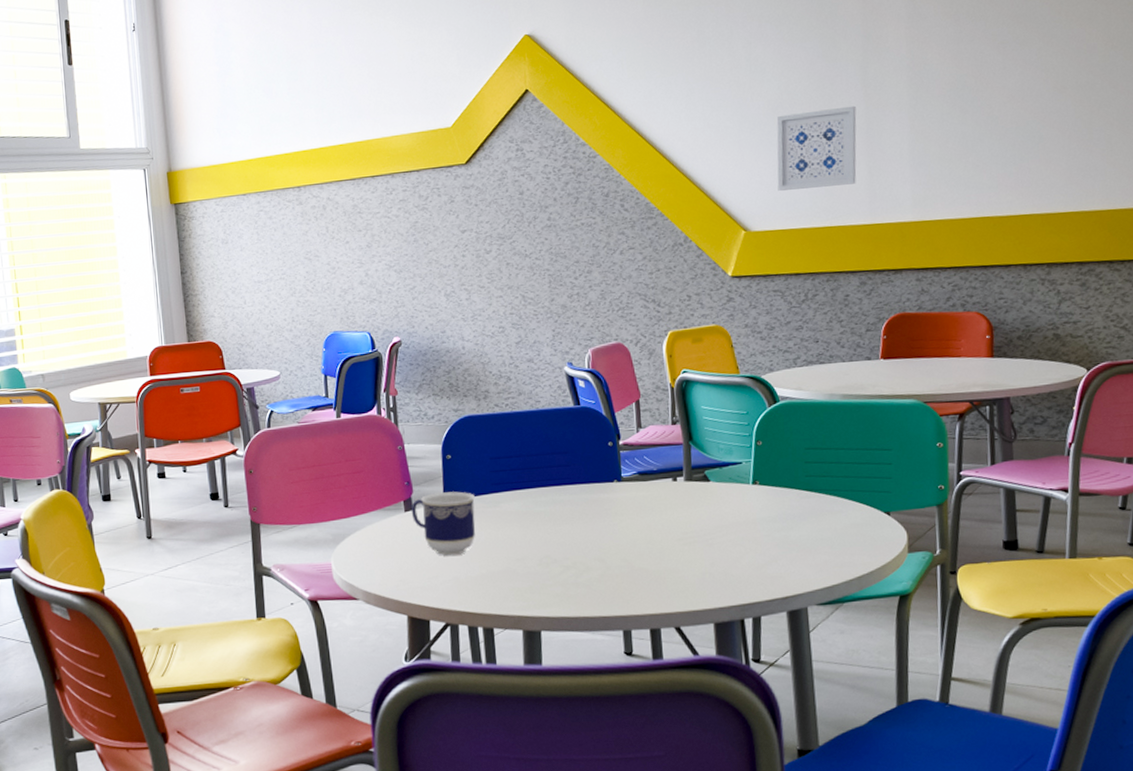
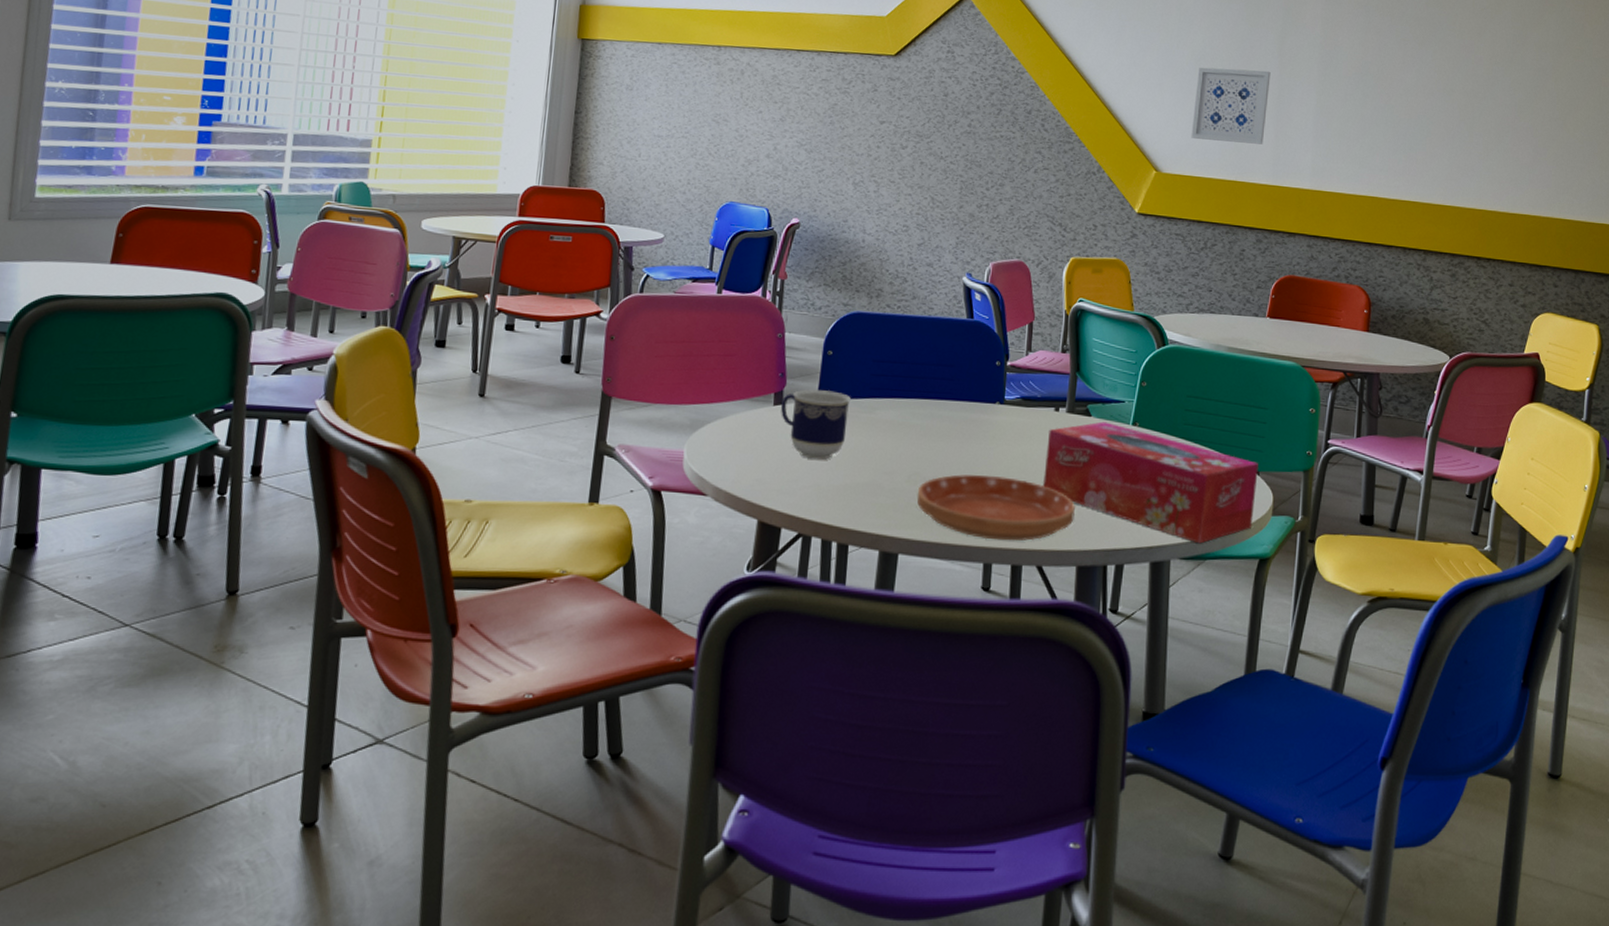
saucer: none [550,549,706,608] -> present [916,474,1075,541]
tissue box: none [669,484,889,589] -> present [1043,421,1258,544]

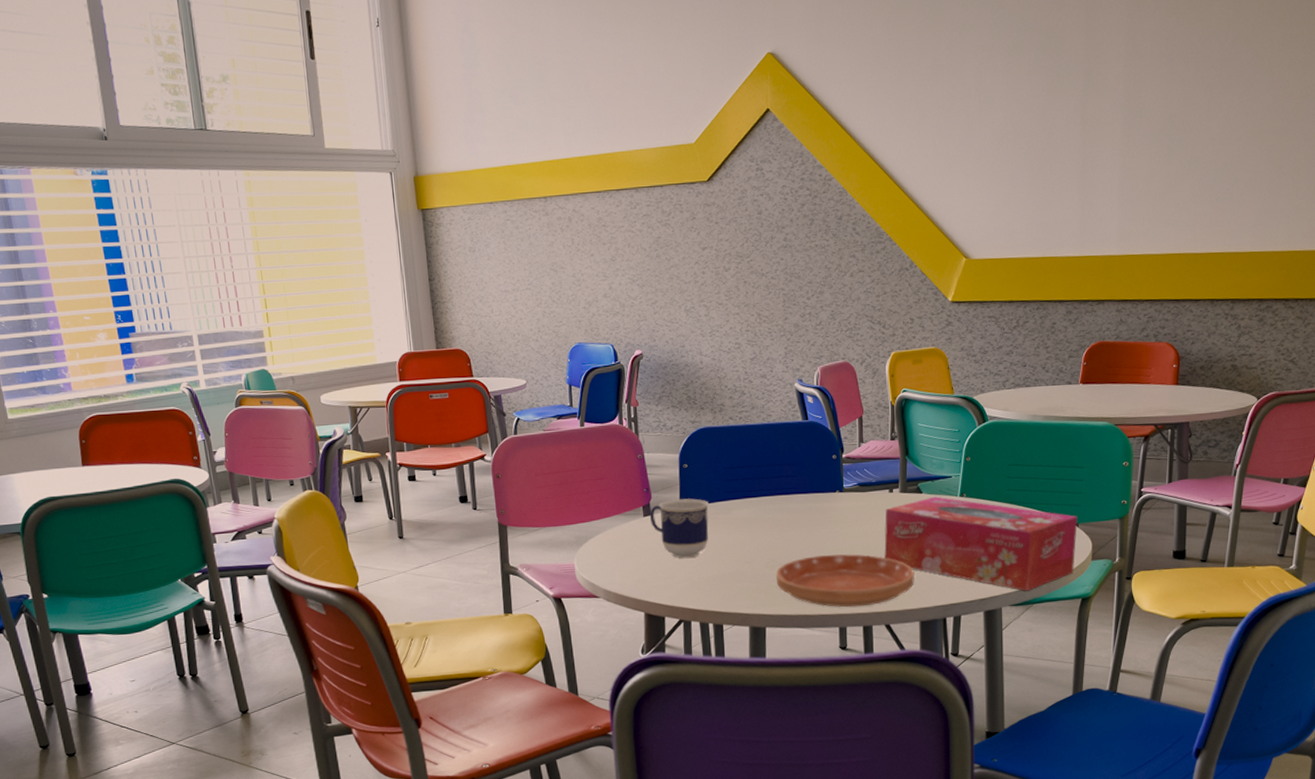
wall art: present [1191,67,1271,145] -> none [998,140,1074,221]

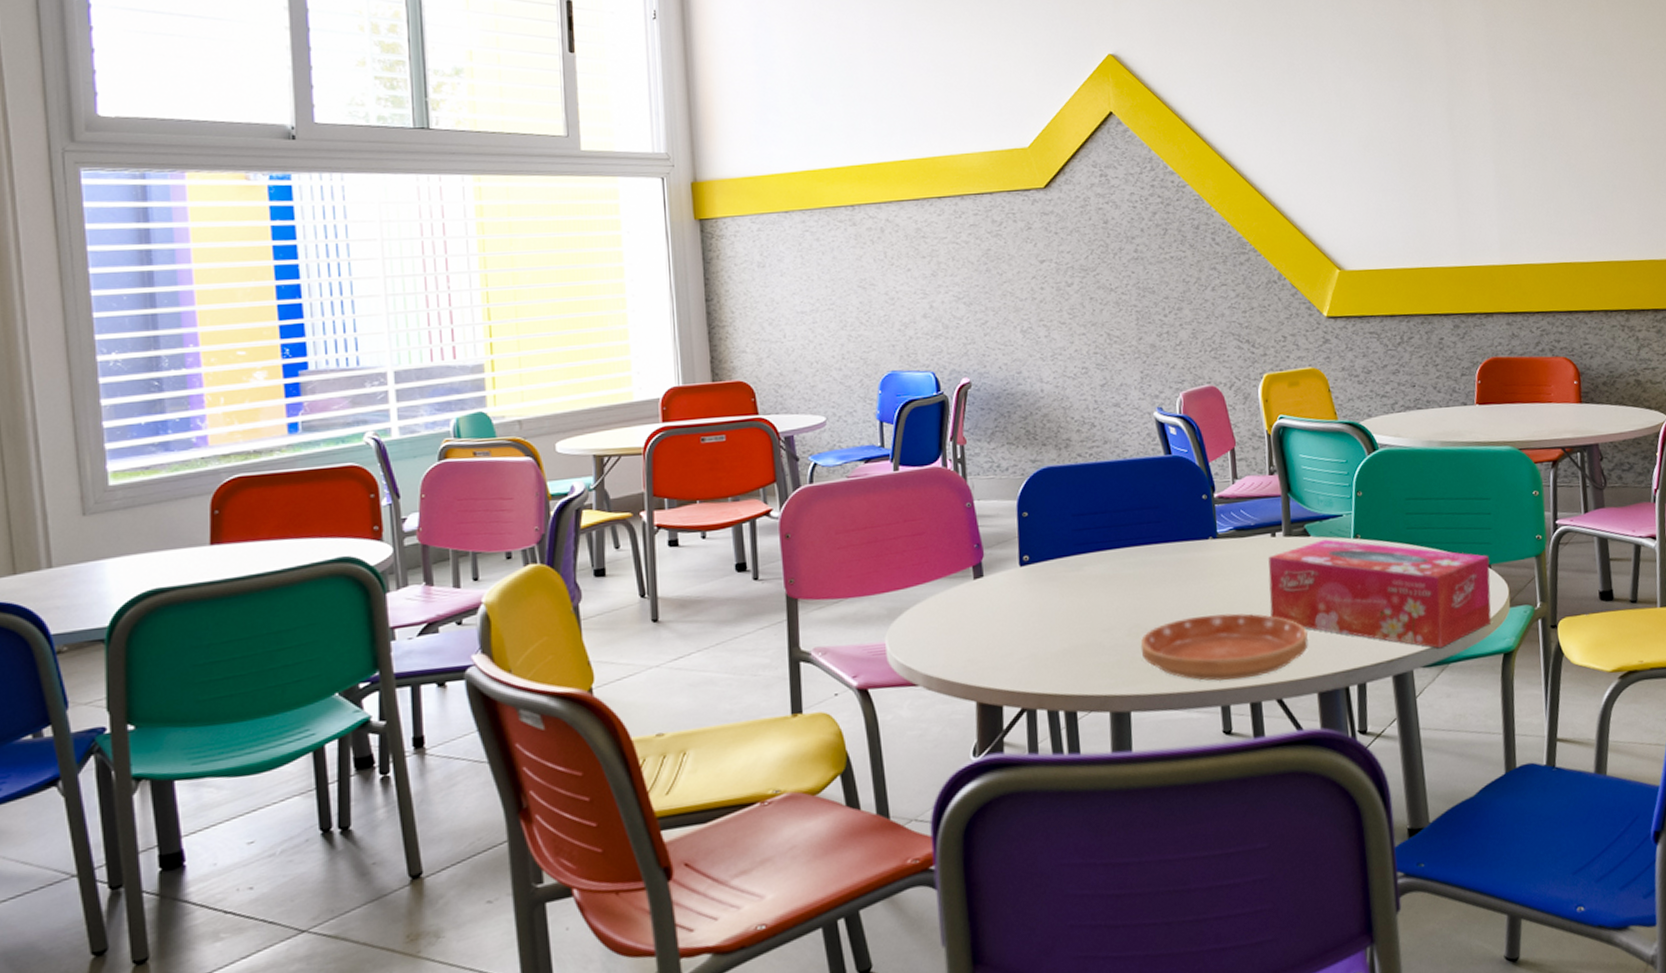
cup: present [649,498,709,558] -> none [981,553,1056,629]

